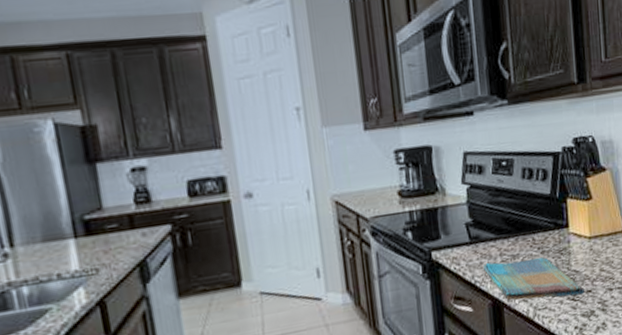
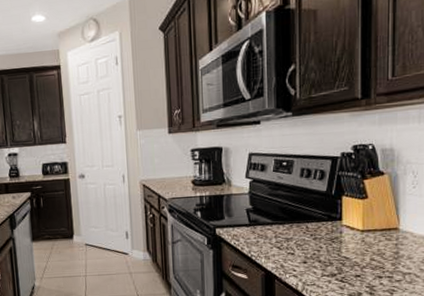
dish towel: present [483,257,585,301] -> none [259,241,353,278]

